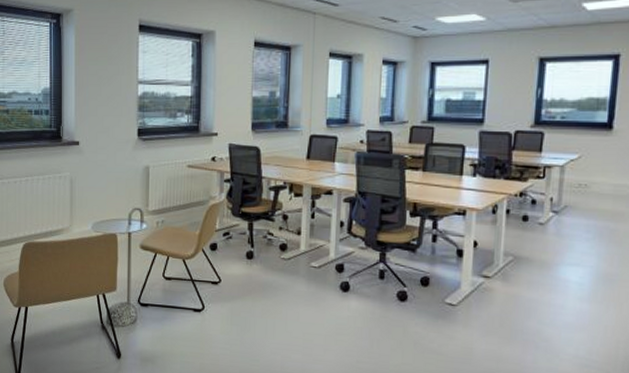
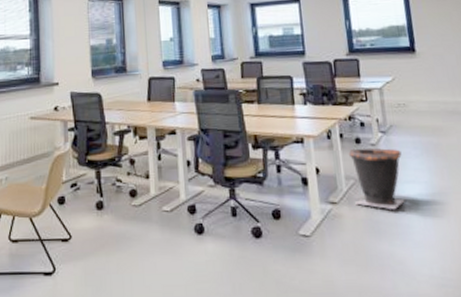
waste bin: none [510,224,571,289] -> present [347,147,405,209]

